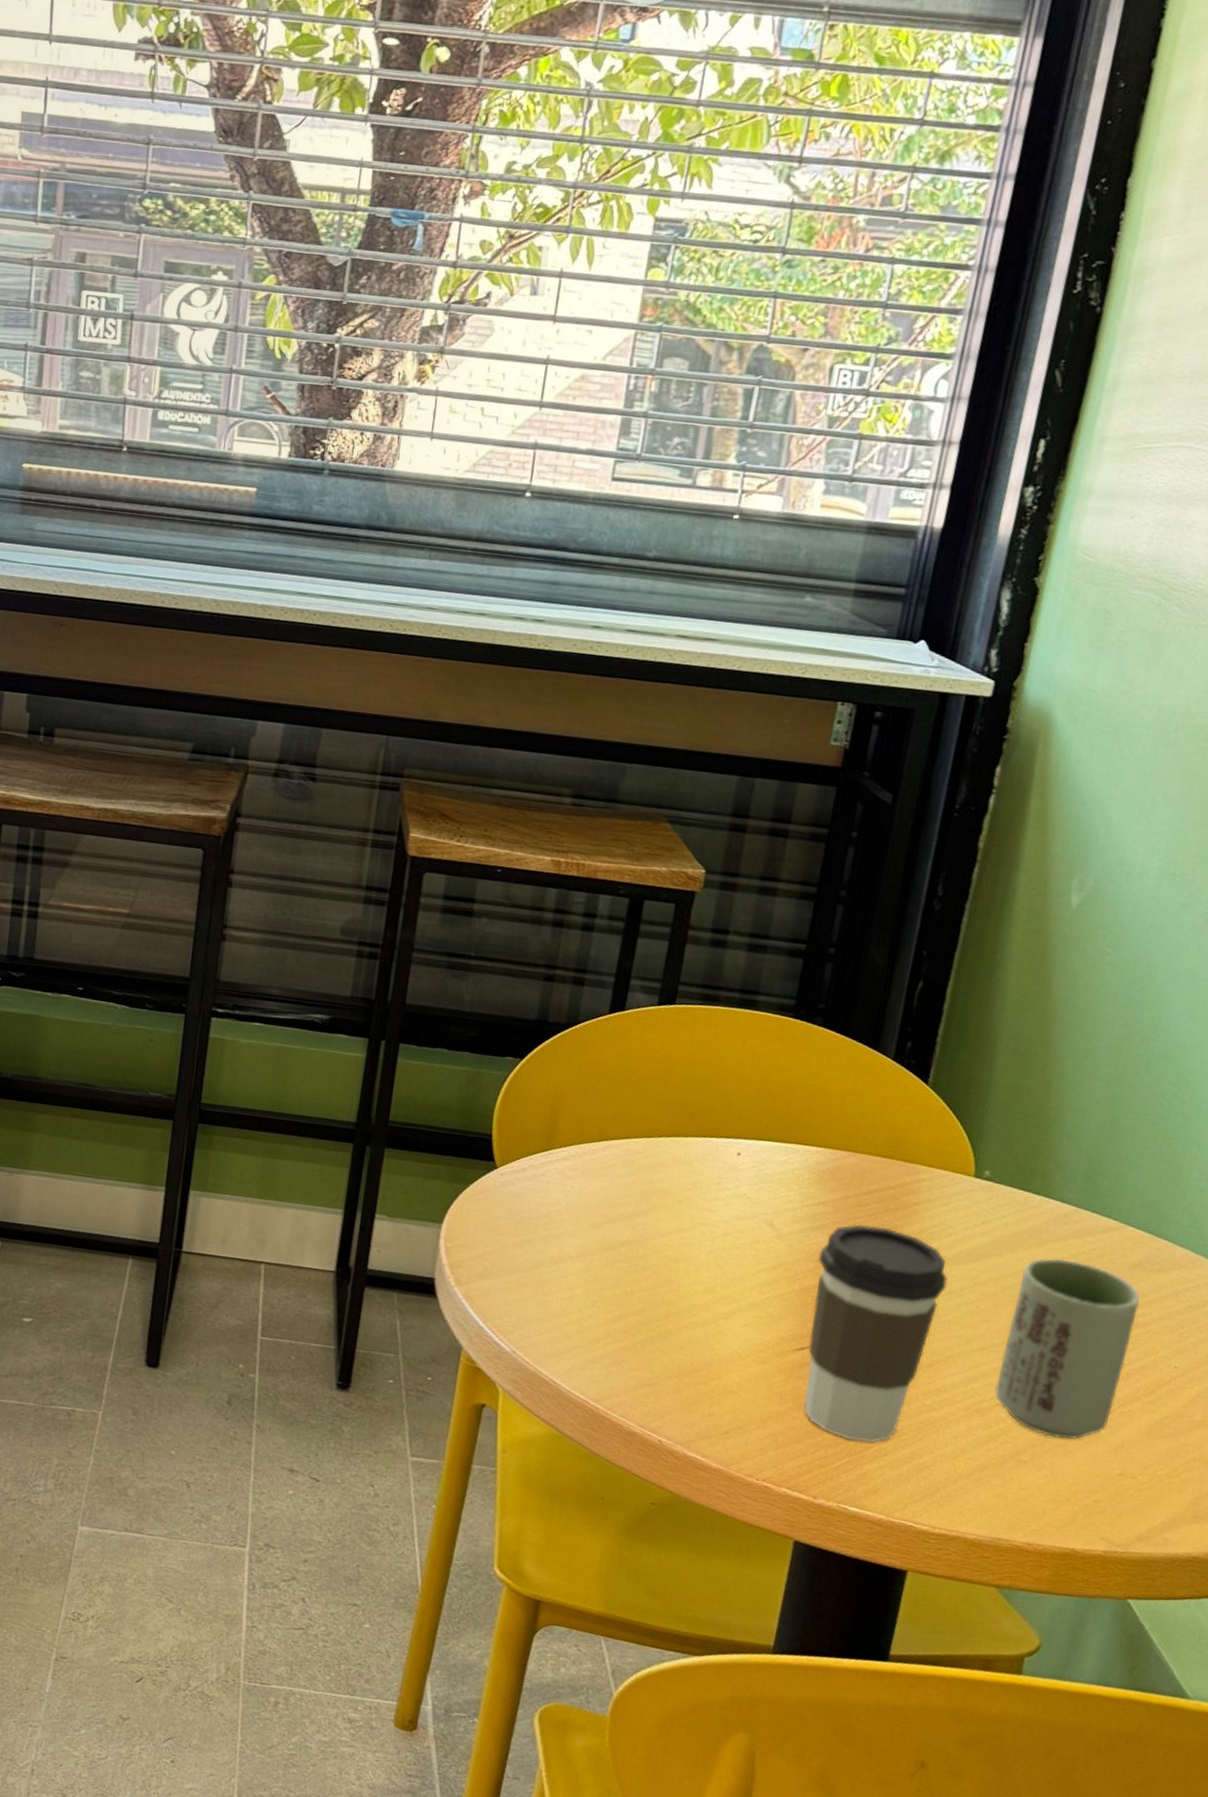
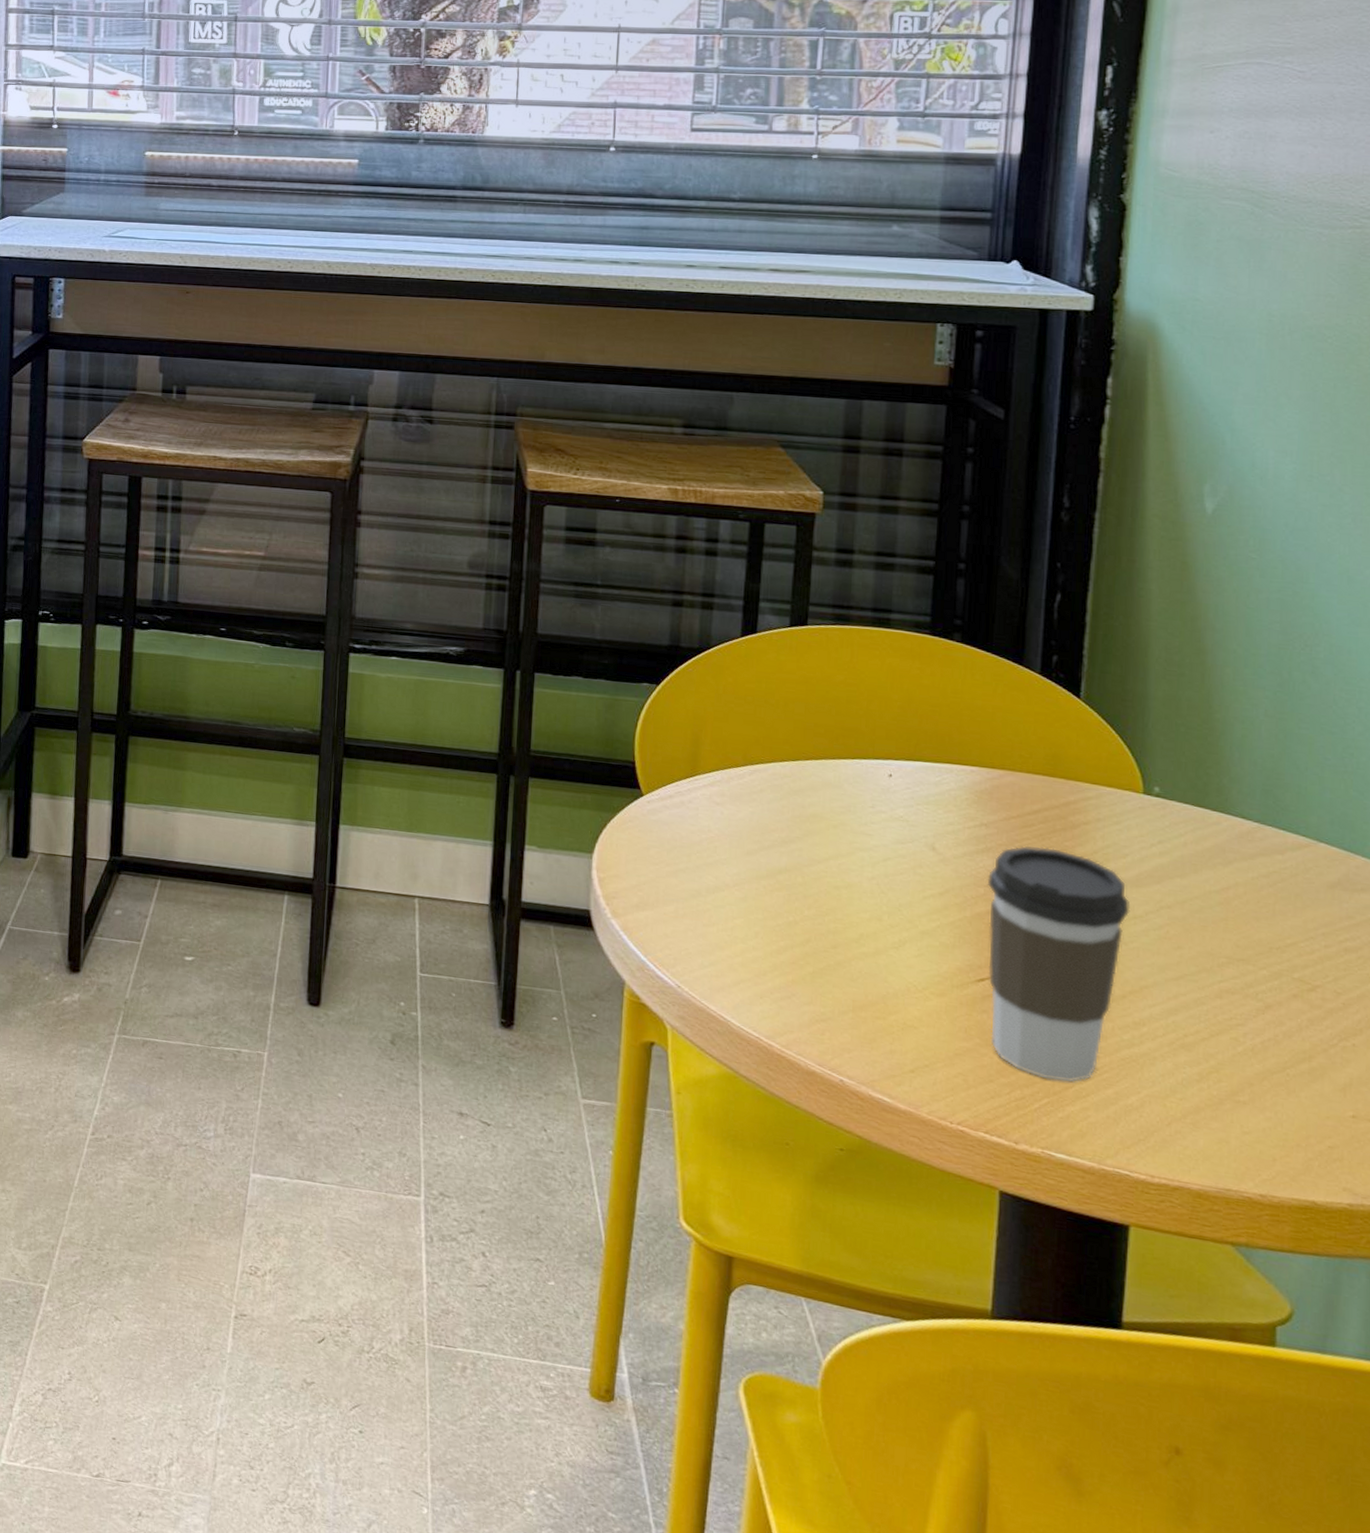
cup: present [994,1258,1141,1440] -> none [1199,878,1347,1078]

